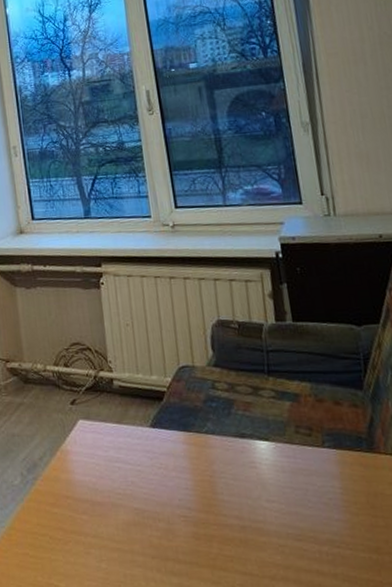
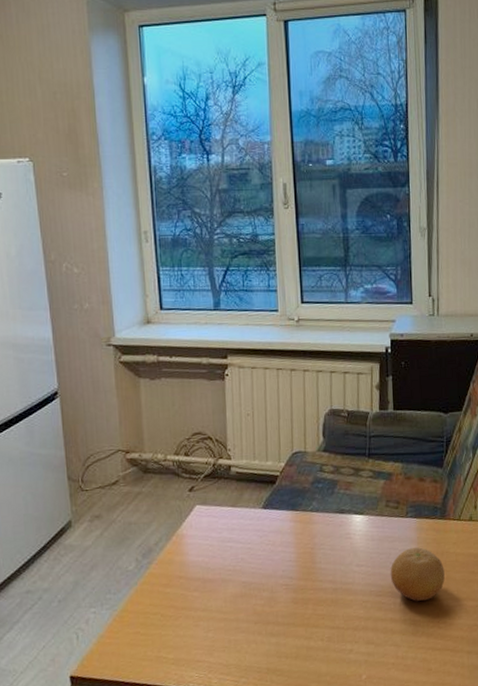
fruit: none [309,485,383,552] -> present [390,547,445,601]

